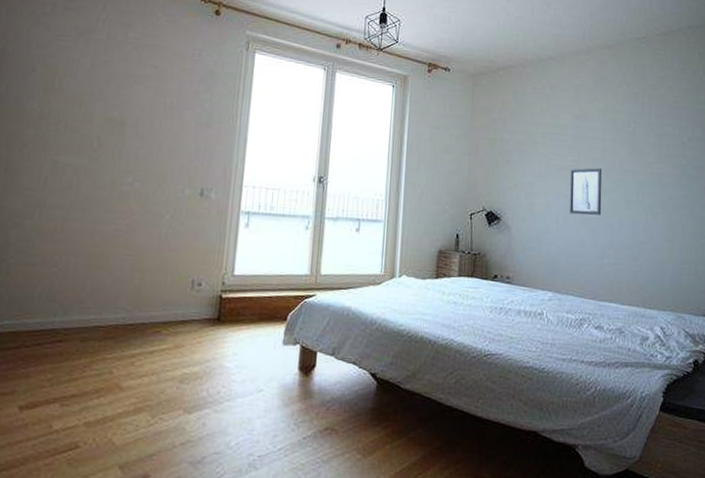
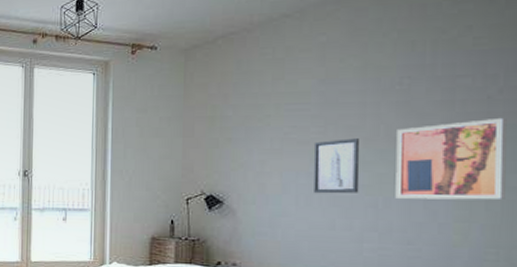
wall art: none [626,160,693,225] -> present [395,117,507,200]

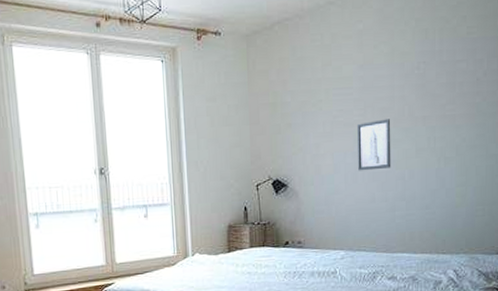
wall art: present [395,117,507,200] -> none [417,96,489,170]

